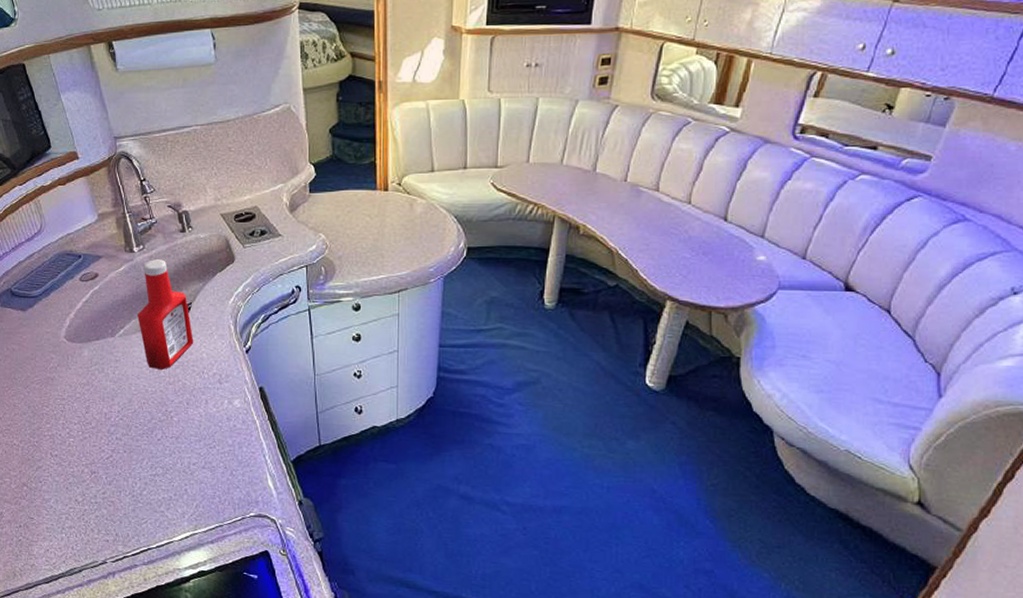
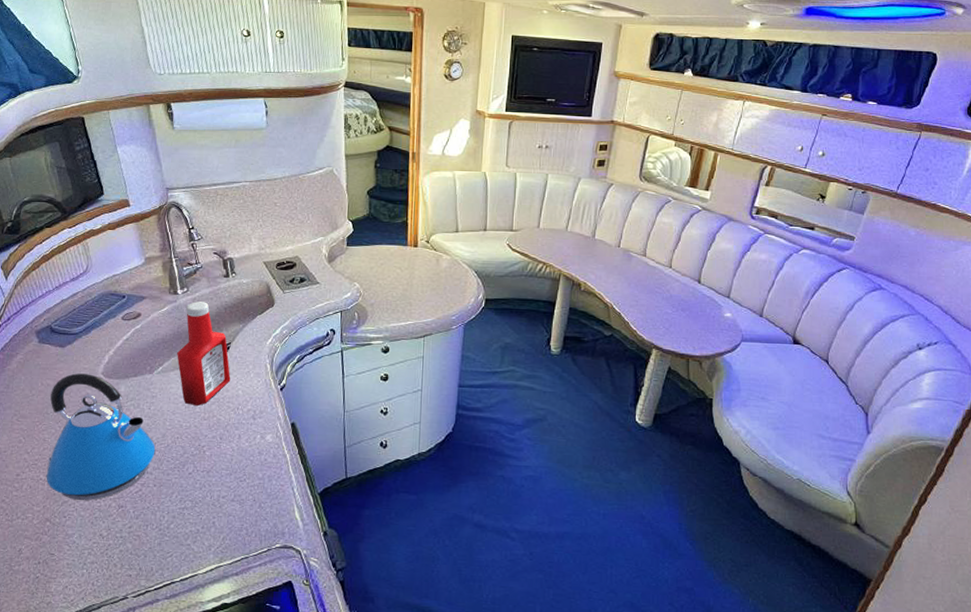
kettle: none [17,337,123,466] -> present [46,373,156,500]

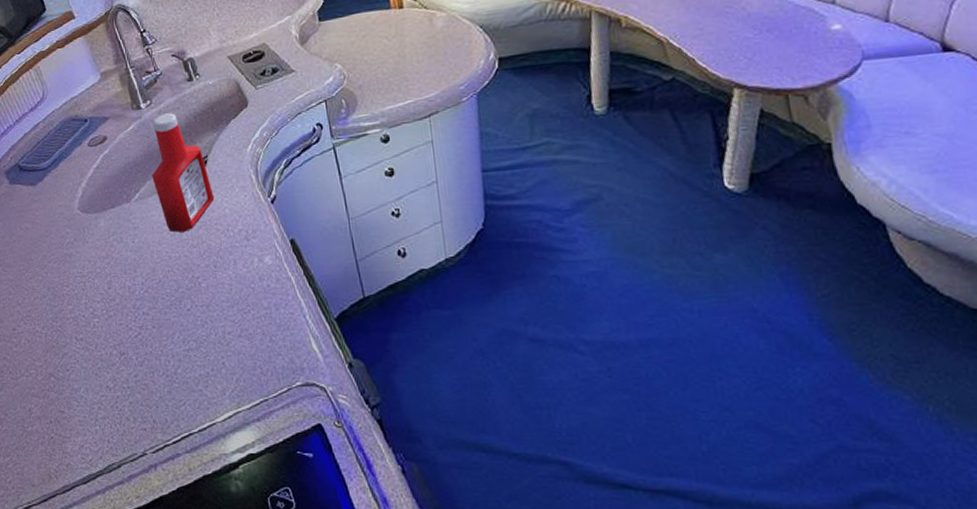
kettle: present [46,373,156,500] -> none [31,211,148,351]

